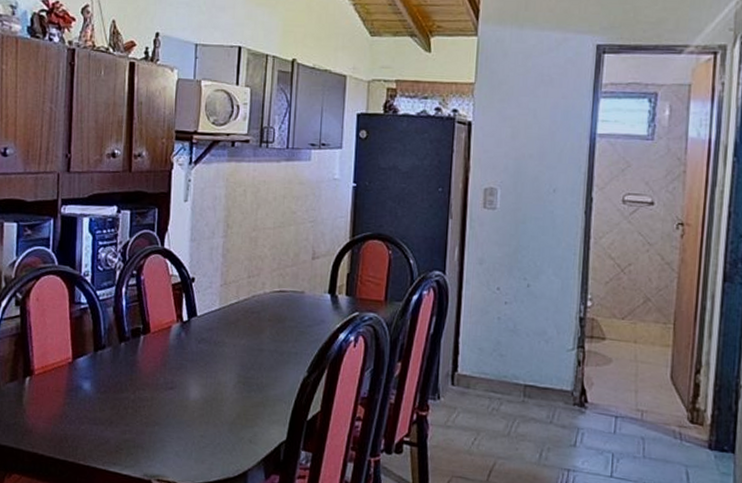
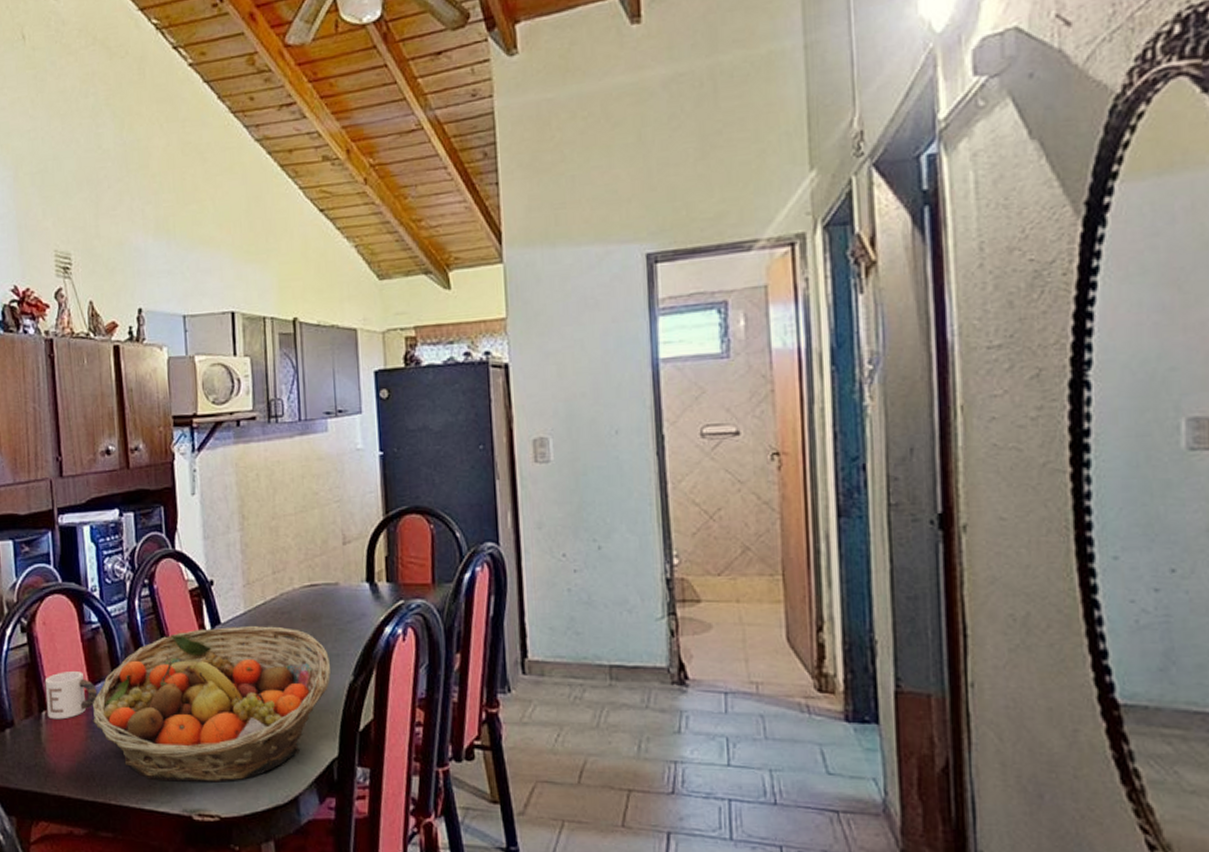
mug: none [30,344,79,386] -> present [44,672,98,720]
fruit basket: none [72,319,289,454] -> present [92,626,331,782]

